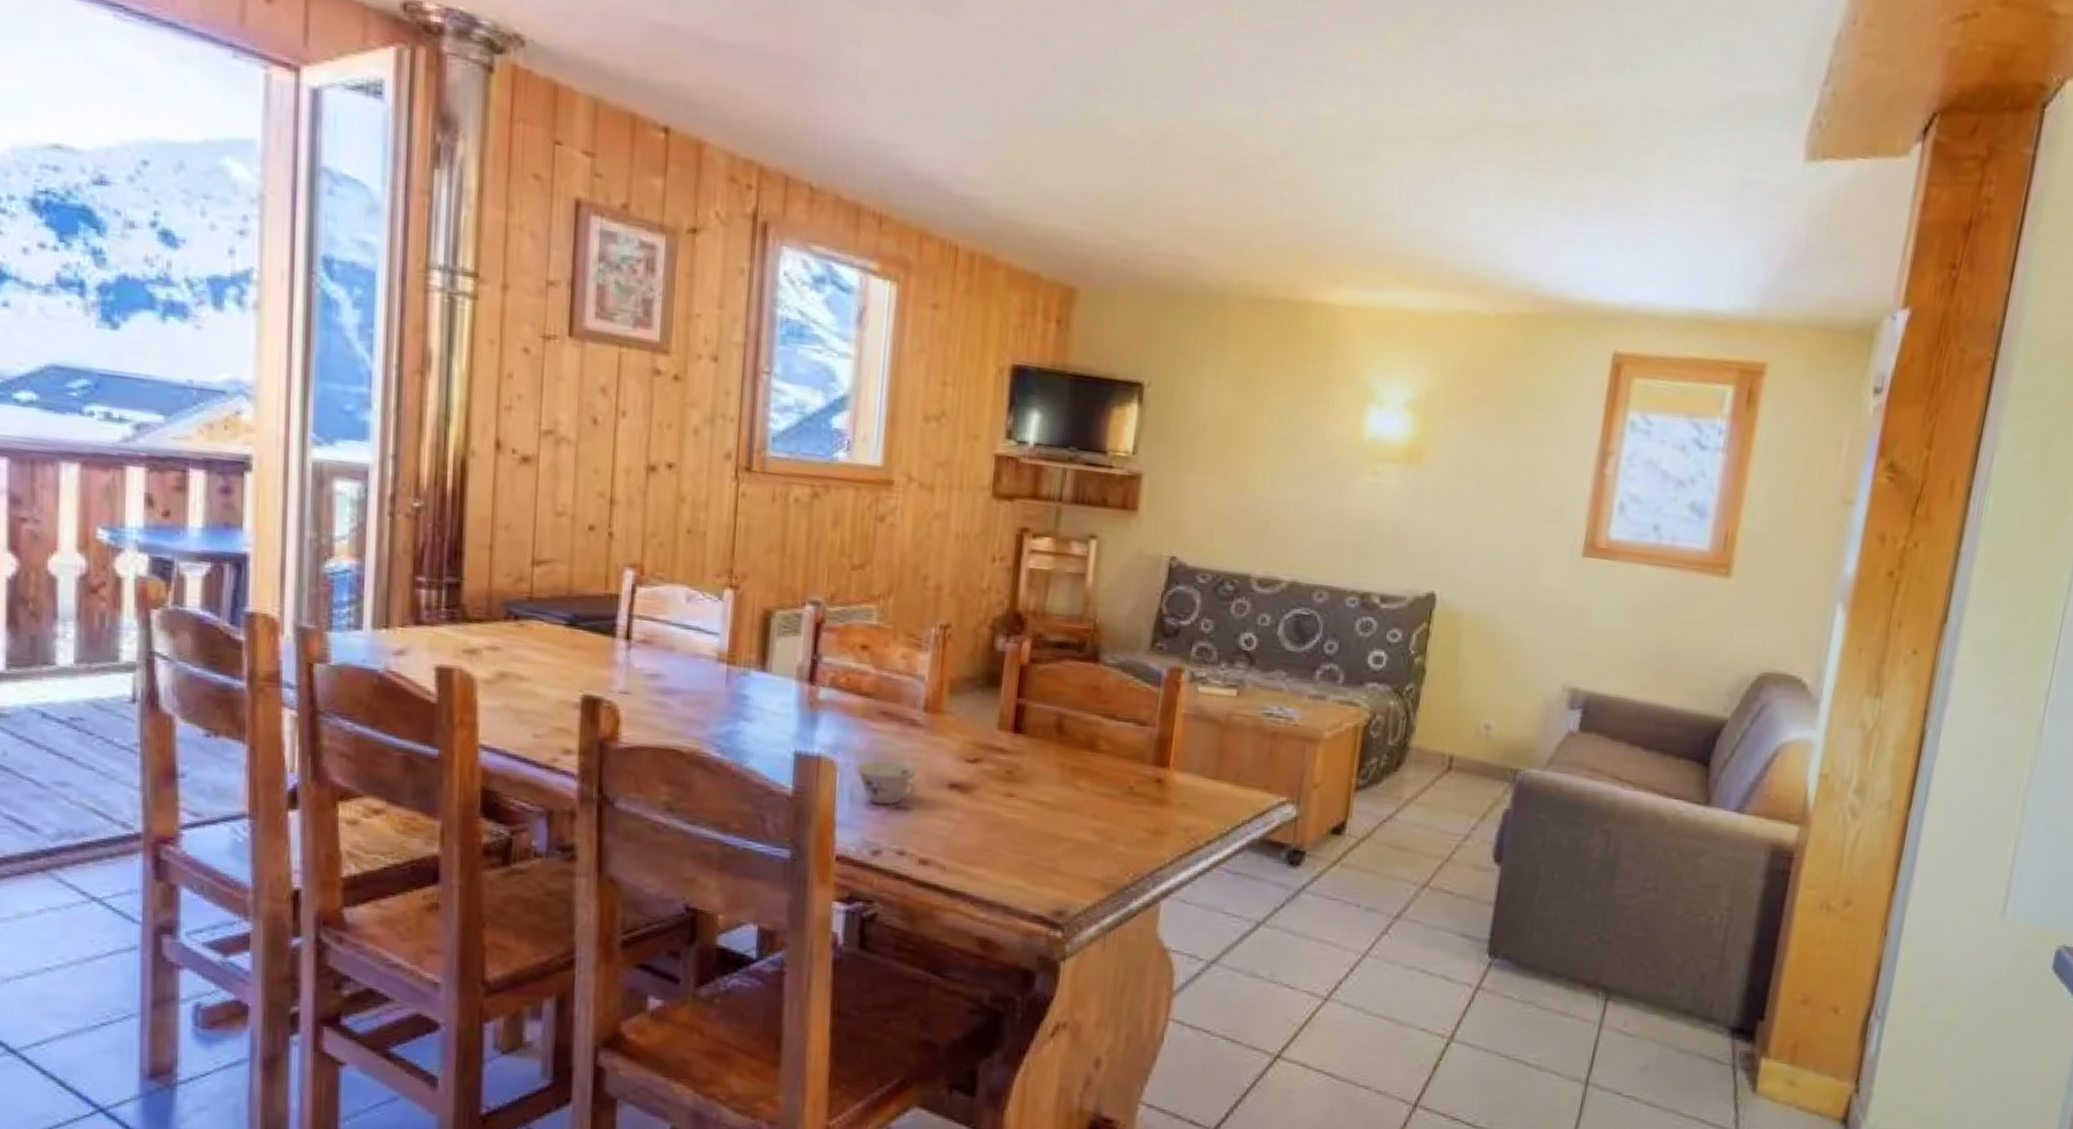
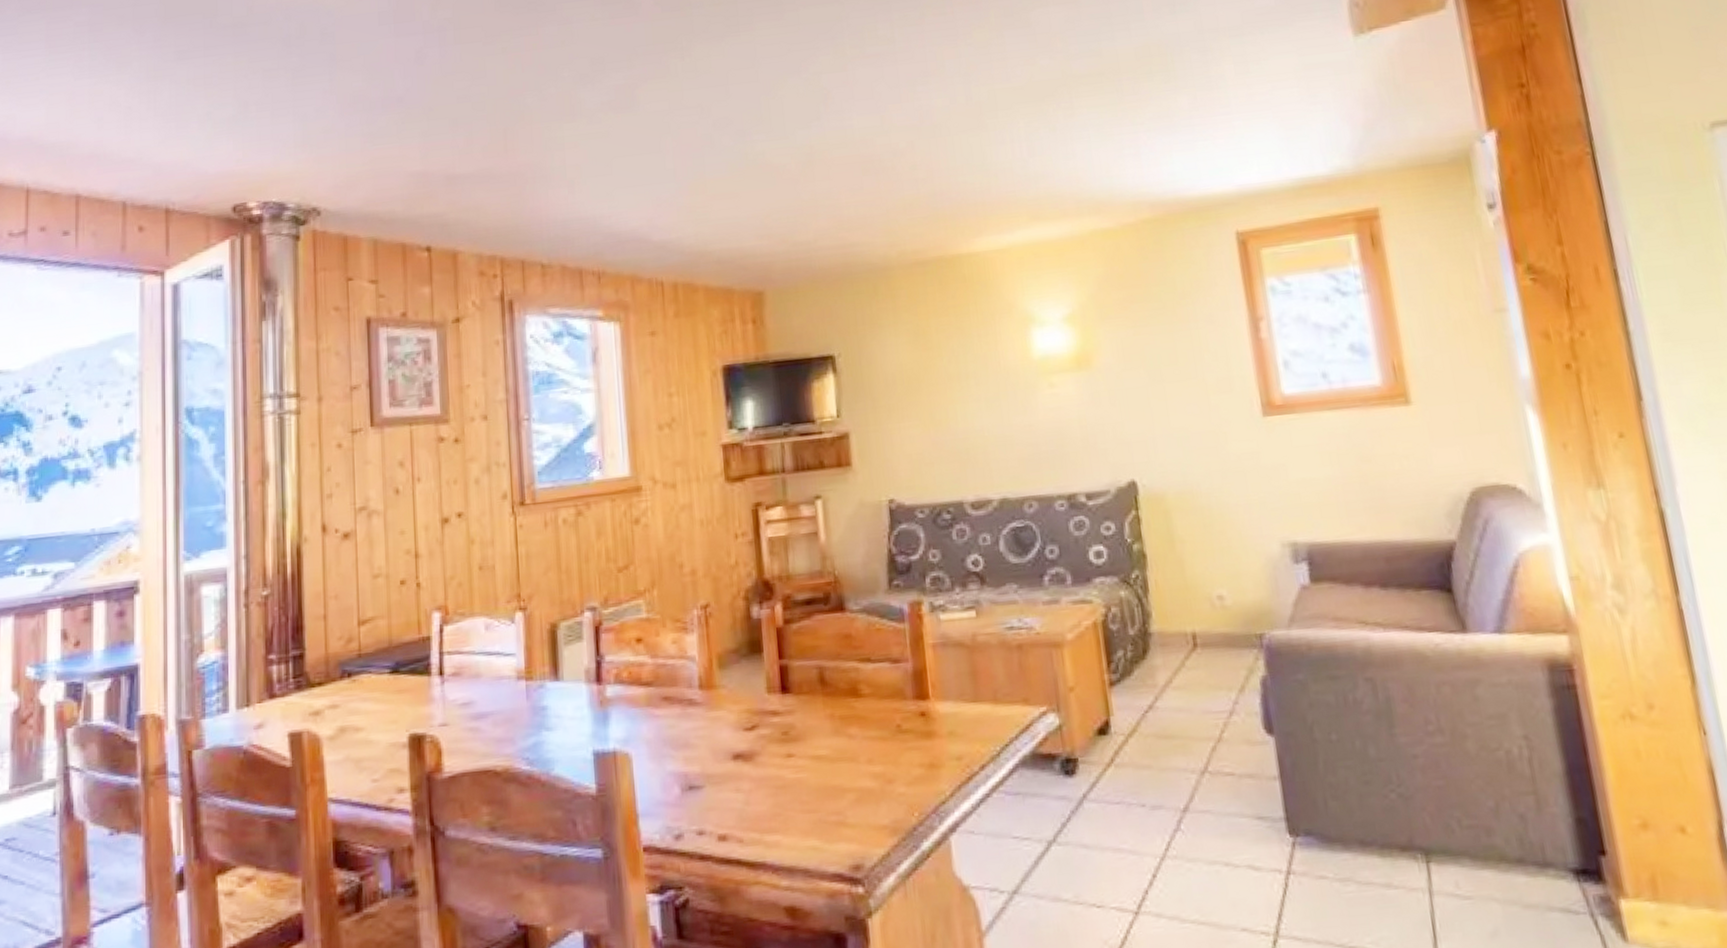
teacup: present [856,758,918,805] -> none [648,741,705,788]

